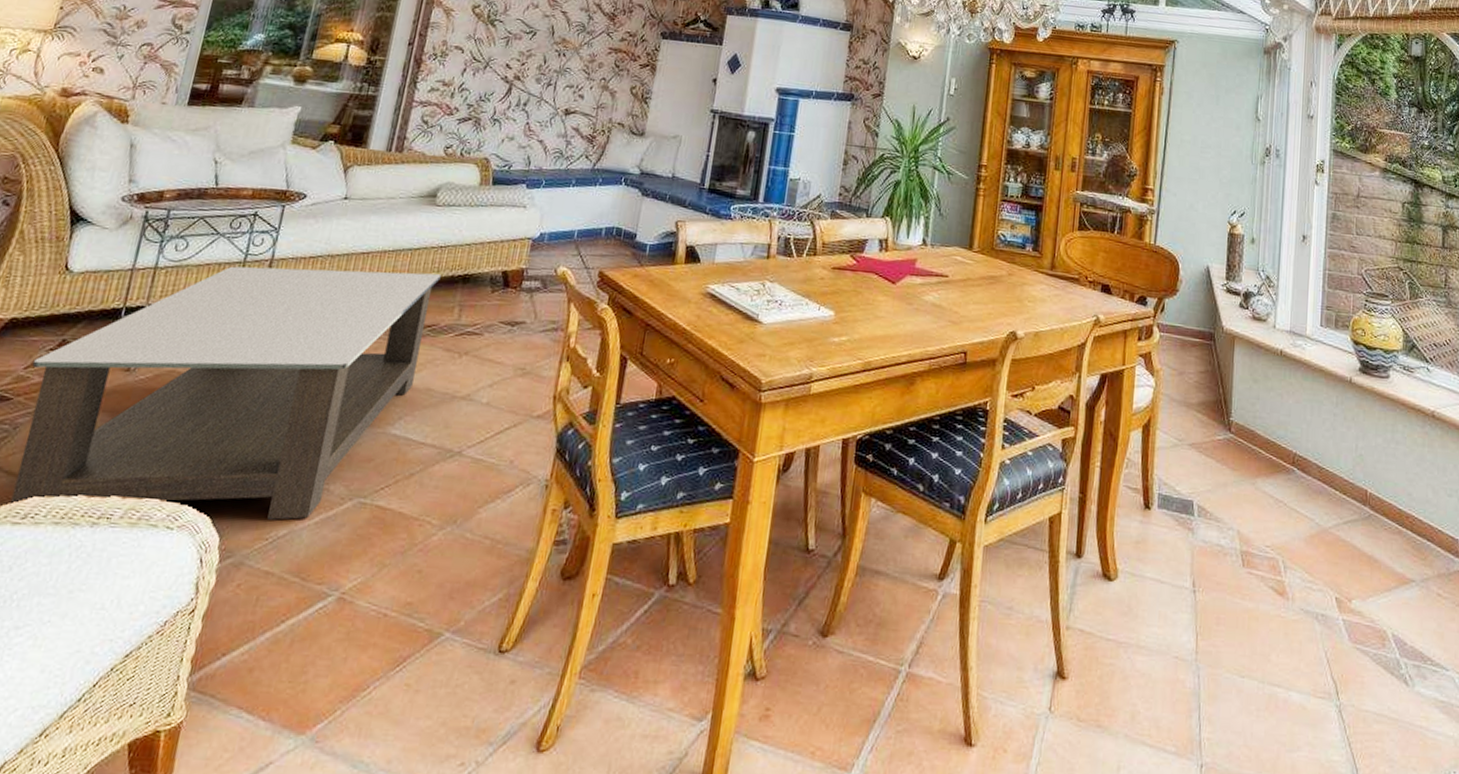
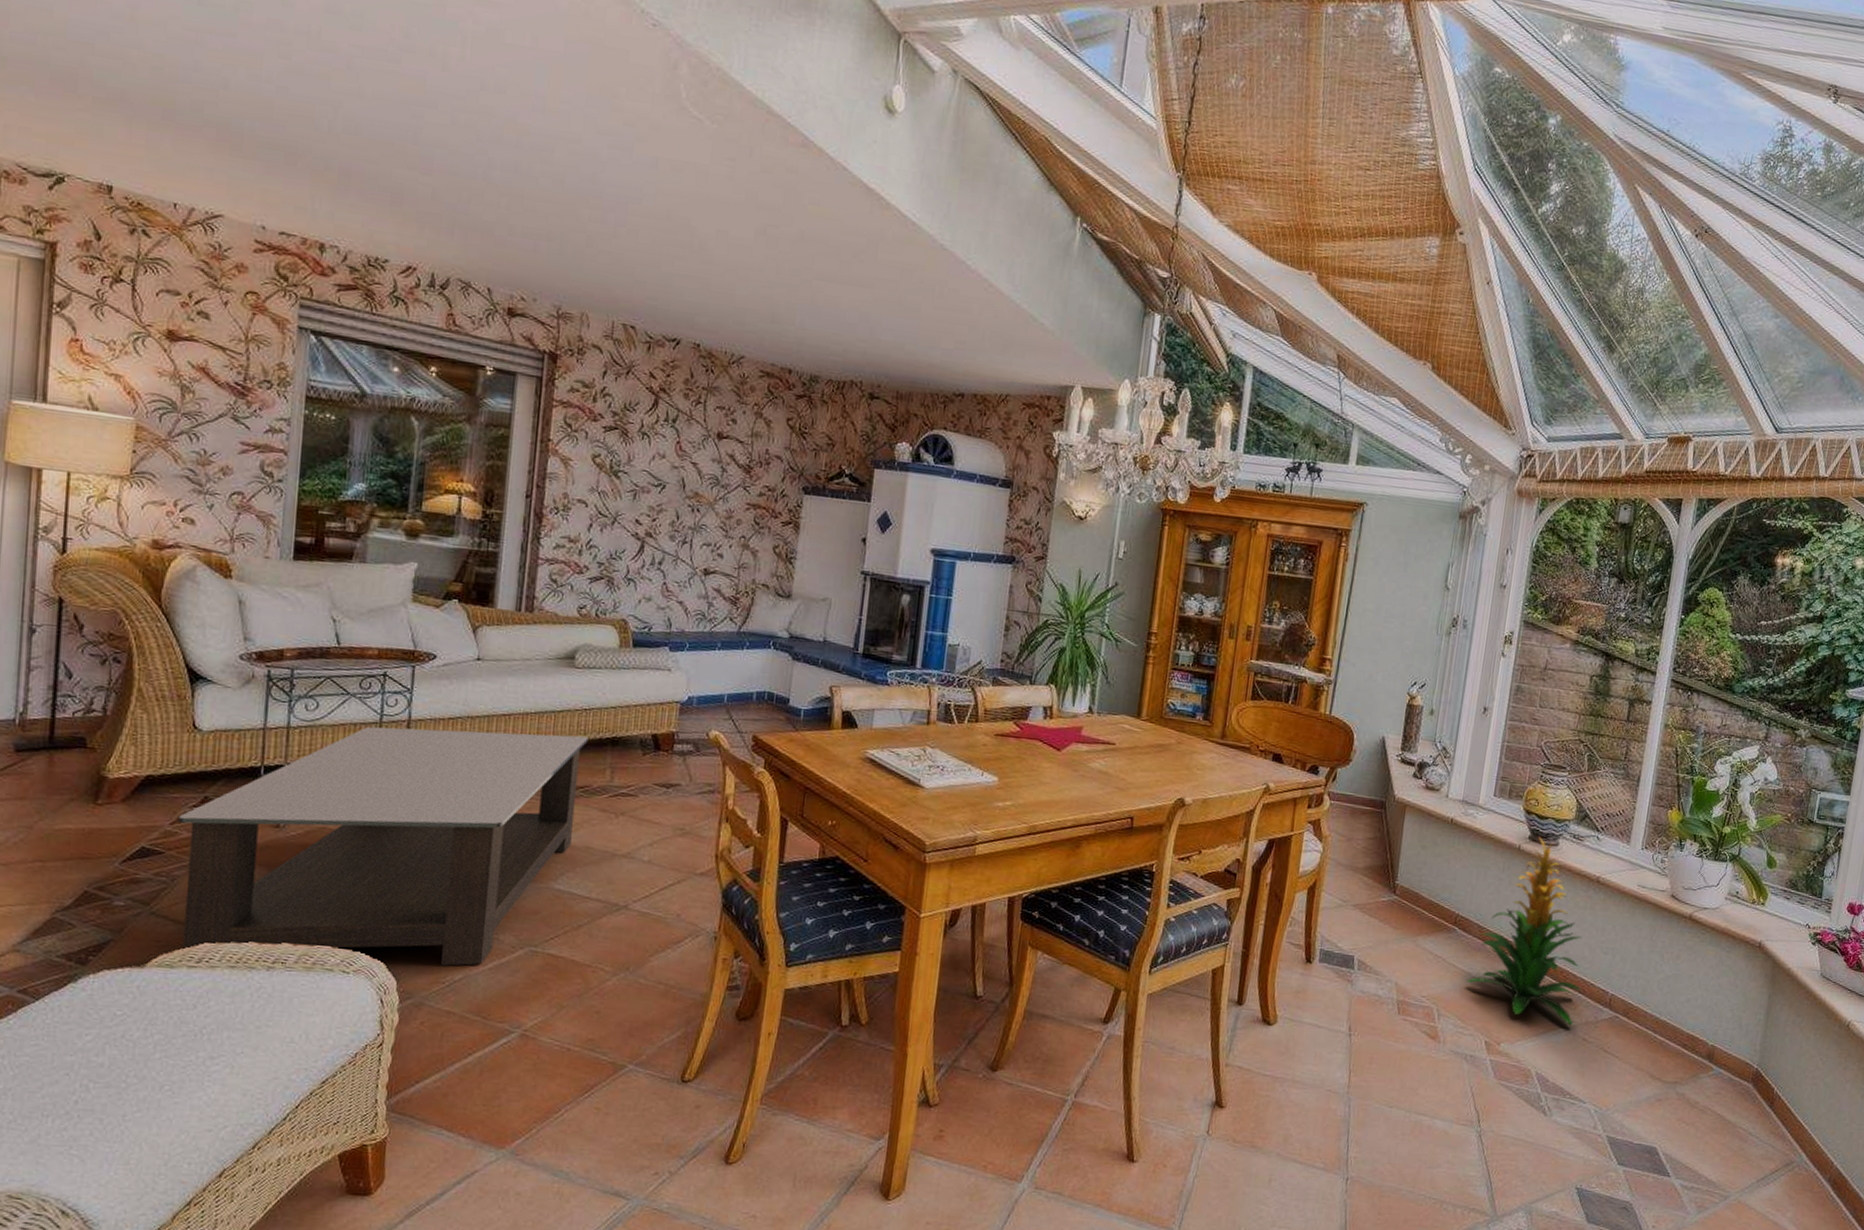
indoor plant: none [1311,368,1429,578] -> present [1467,837,1582,1025]

